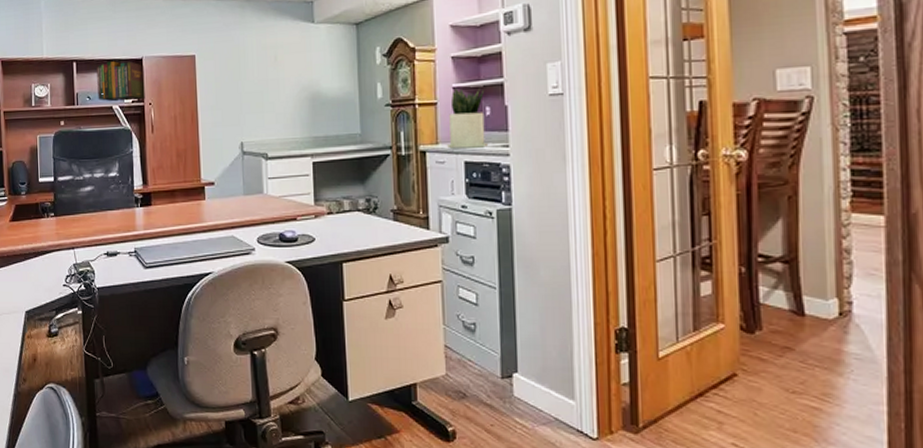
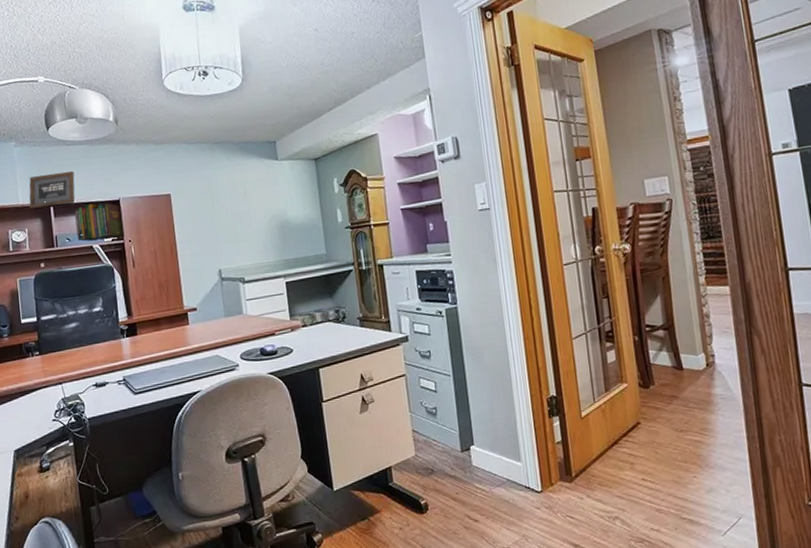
picture frame: none [53,24,99,64] -> present [29,170,75,210]
planter: present [447,87,489,150] -> none [400,208,434,261]

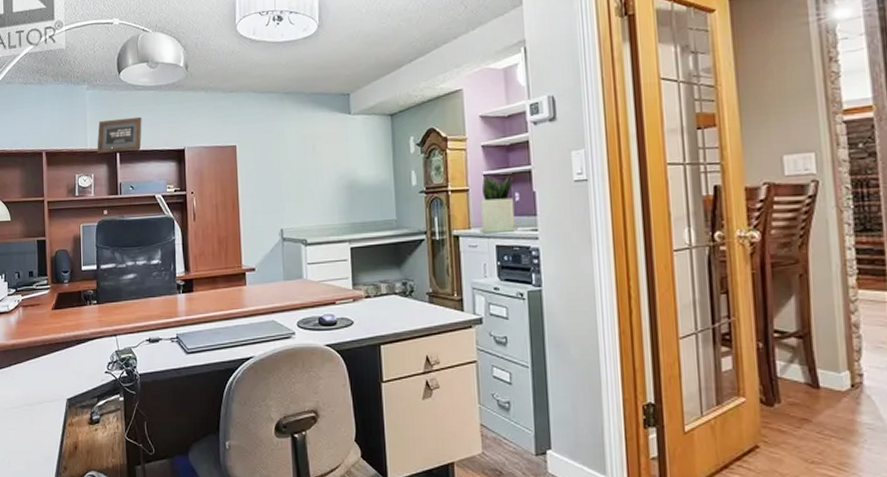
books: present [74,203,125,242] -> none [140,152,187,191]
planter: none [400,208,434,261] -> present [479,174,519,234]

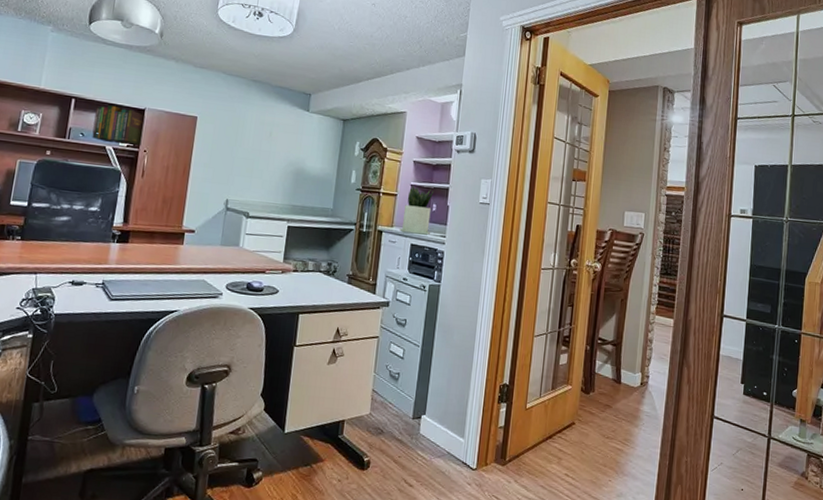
picture frame: present [97,116,142,155] -> none [50,65,106,102]
books: none [140,152,187,191] -> present [92,106,145,146]

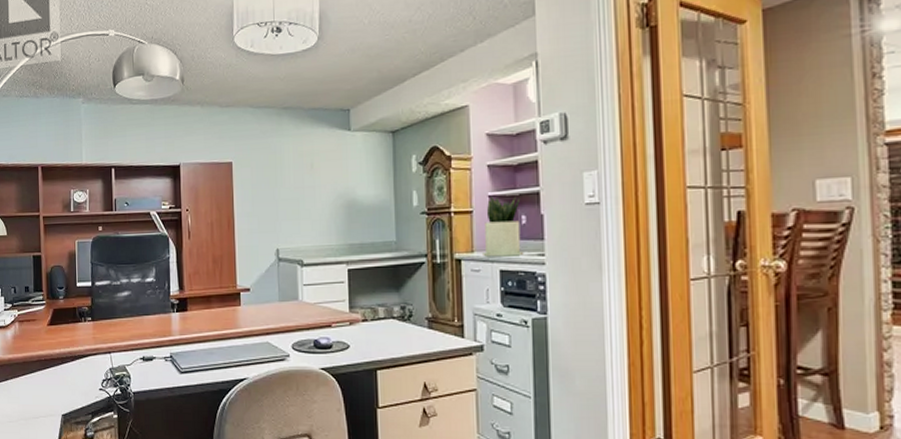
books: present [92,106,145,146] -> none [135,168,182,208]

